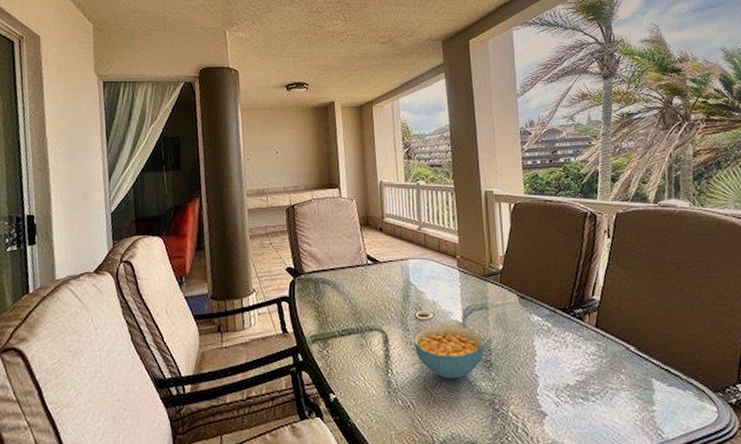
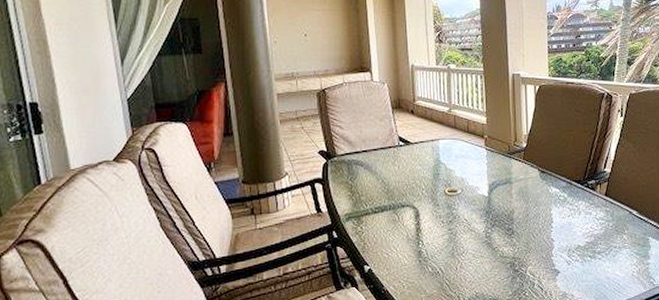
cereal bowl: present [413,325,484,379] -> none [443,199,507,246]

